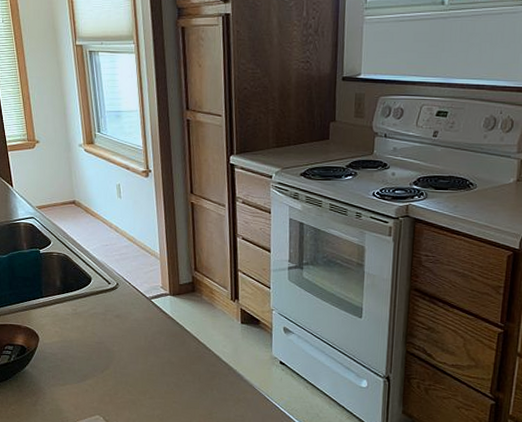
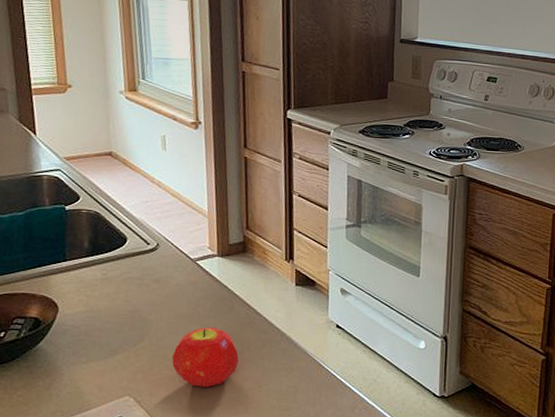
fruit: none [134,359,191,412] -> present [172,327,239,387]

